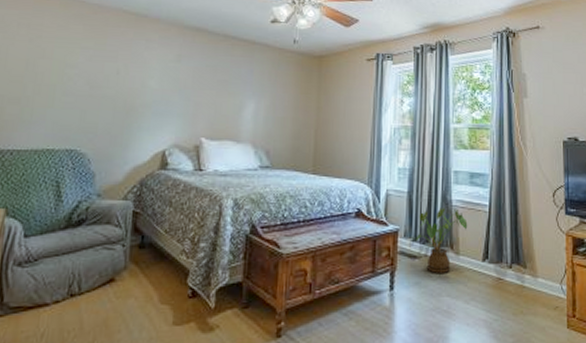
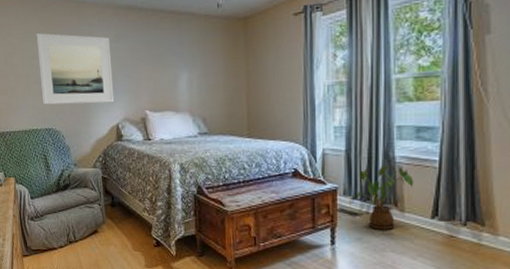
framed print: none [68,40,170,126] -> present [36,33,115,105]

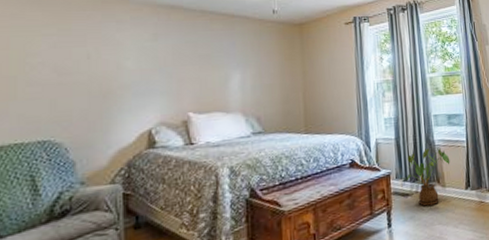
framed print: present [36,33,115,105] -> none [35,27,148,112]

